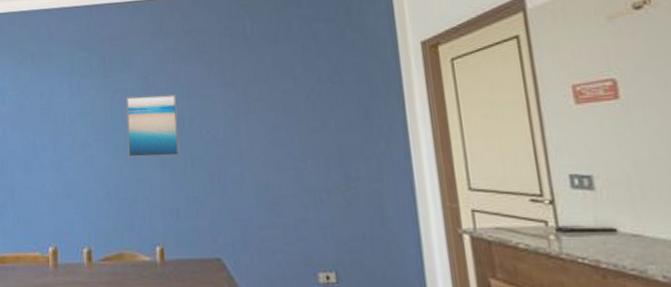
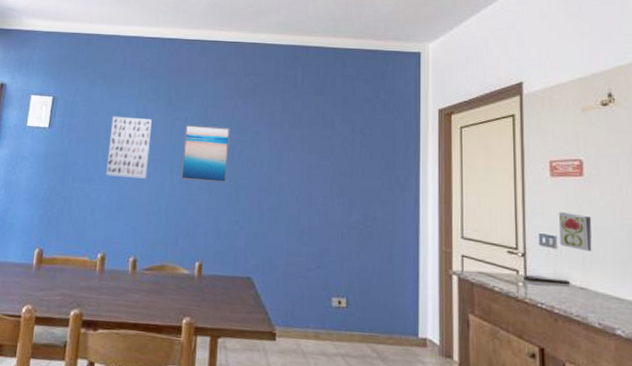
wall art: none [45,96,91,163] -> present [106,116,152,179]
decorative tile: none [591,145,643,189] -> present [558,212,592,251]

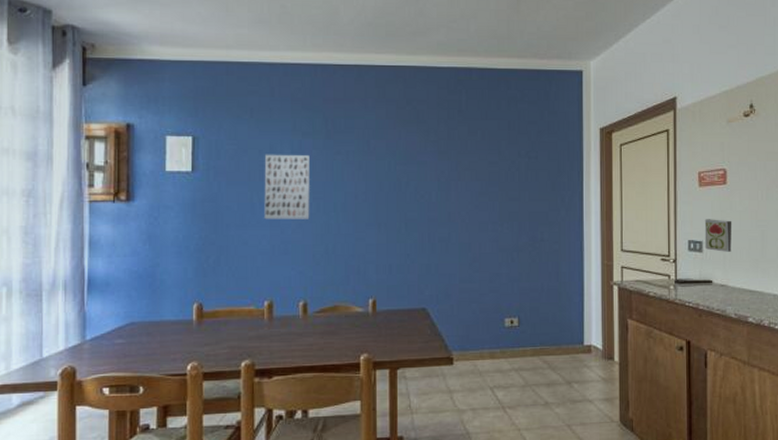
wall art: present [181,124,230,183] -> none [347,158,395,218]

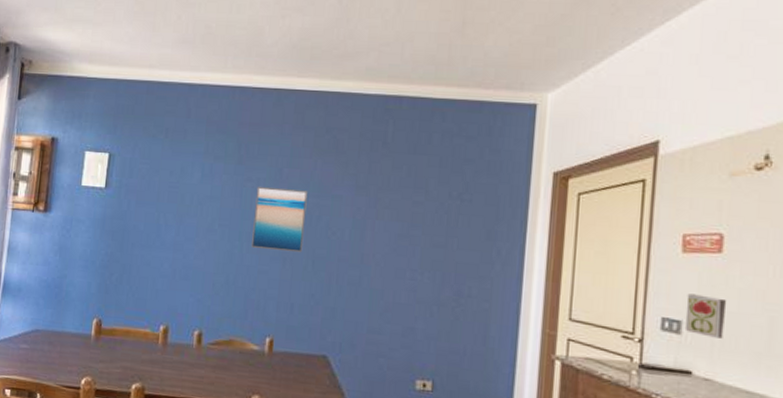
wall art: present [264,154,310,220] -> none [168,175,219,246]
wall art: none [347,158,395,218] -> present [251,186,308,253]

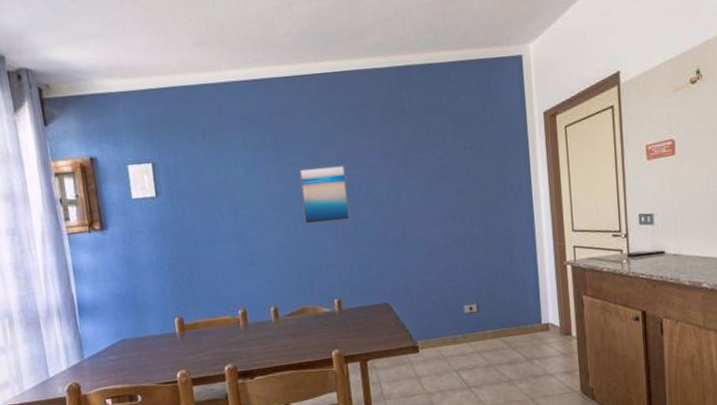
decorative tile: present [684,293,727,339] -> none [654,190,683,223]

